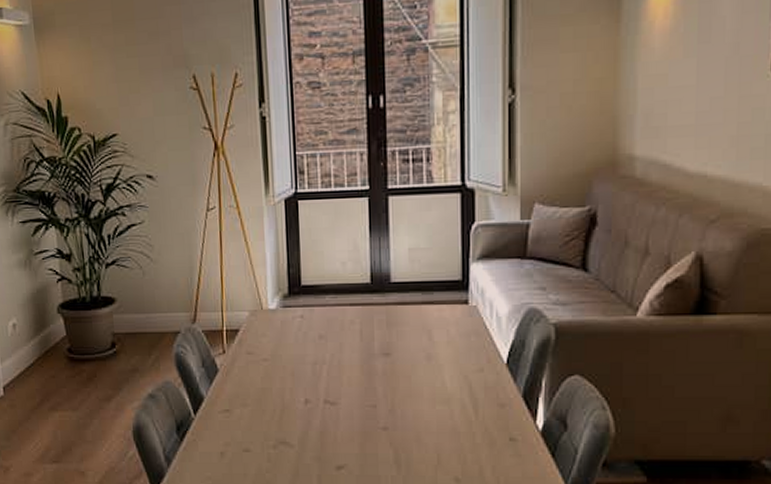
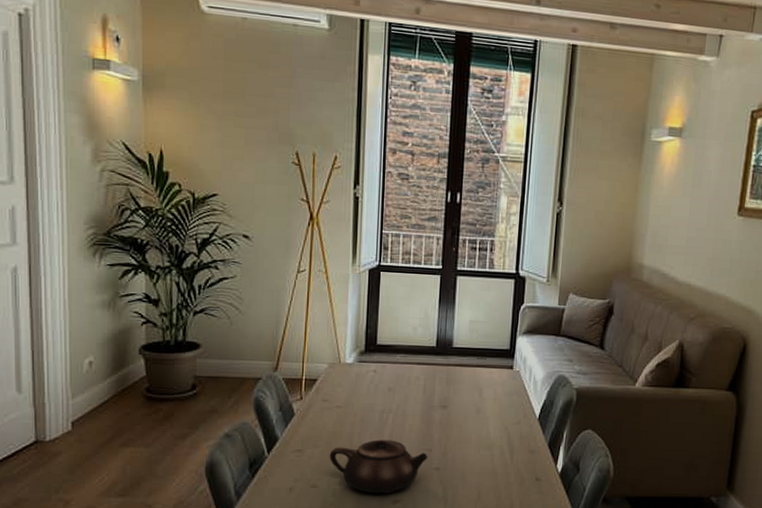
teapot: none [260,395,373,458] -> present [329,439,428,494]

